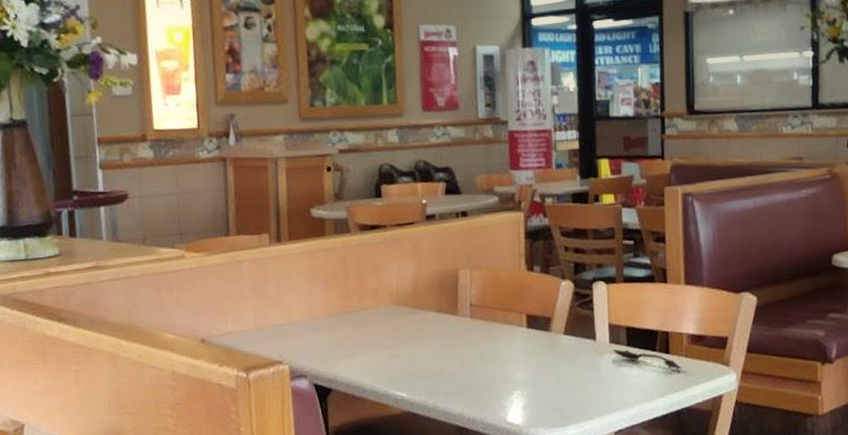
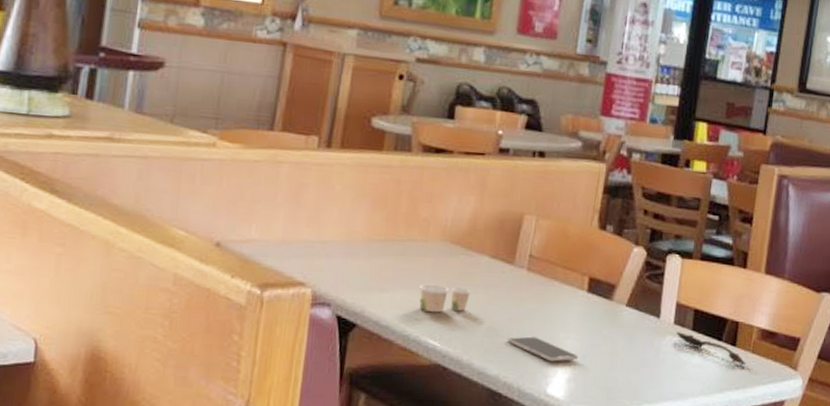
paper cup: none [380,342,424,369] -> present [419,284,470,313]
smartphone: none [464,374,530,394] -> present [507,336,579,362]

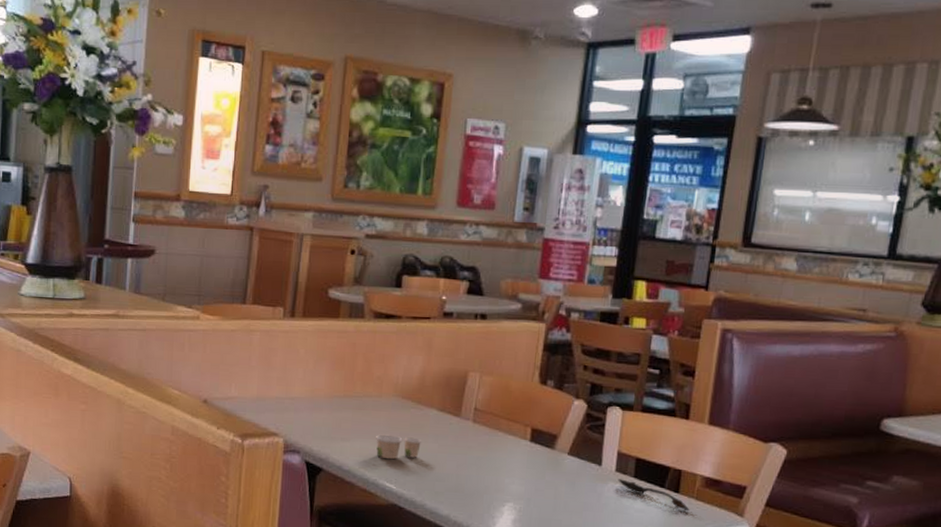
smartphone: present [507,336,579,362] -> none [456,481,523,504]

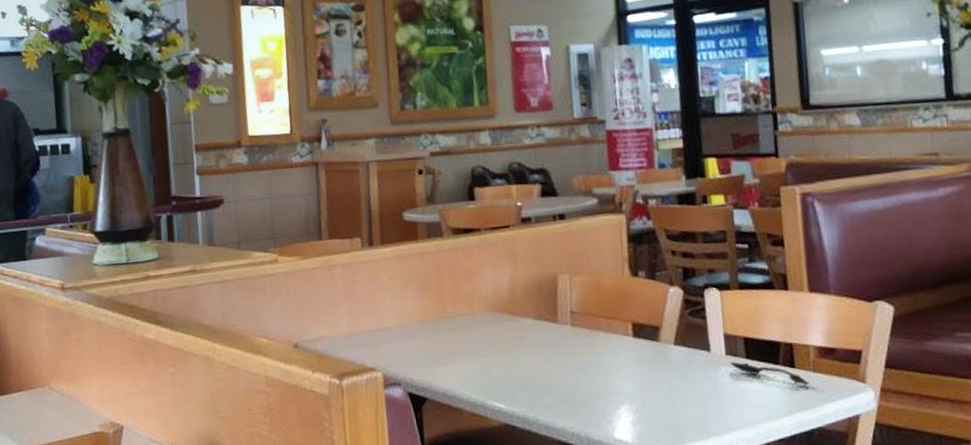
paper cup: present [376,434,421,460] -> none [476,351,523,378]

